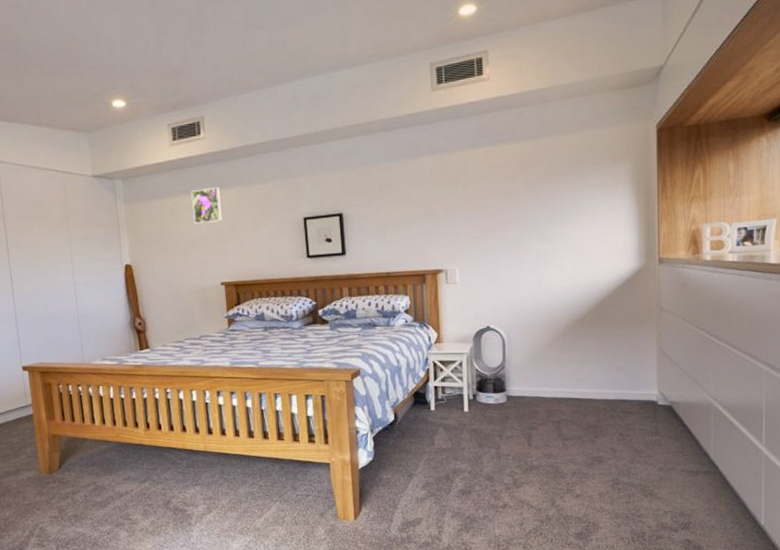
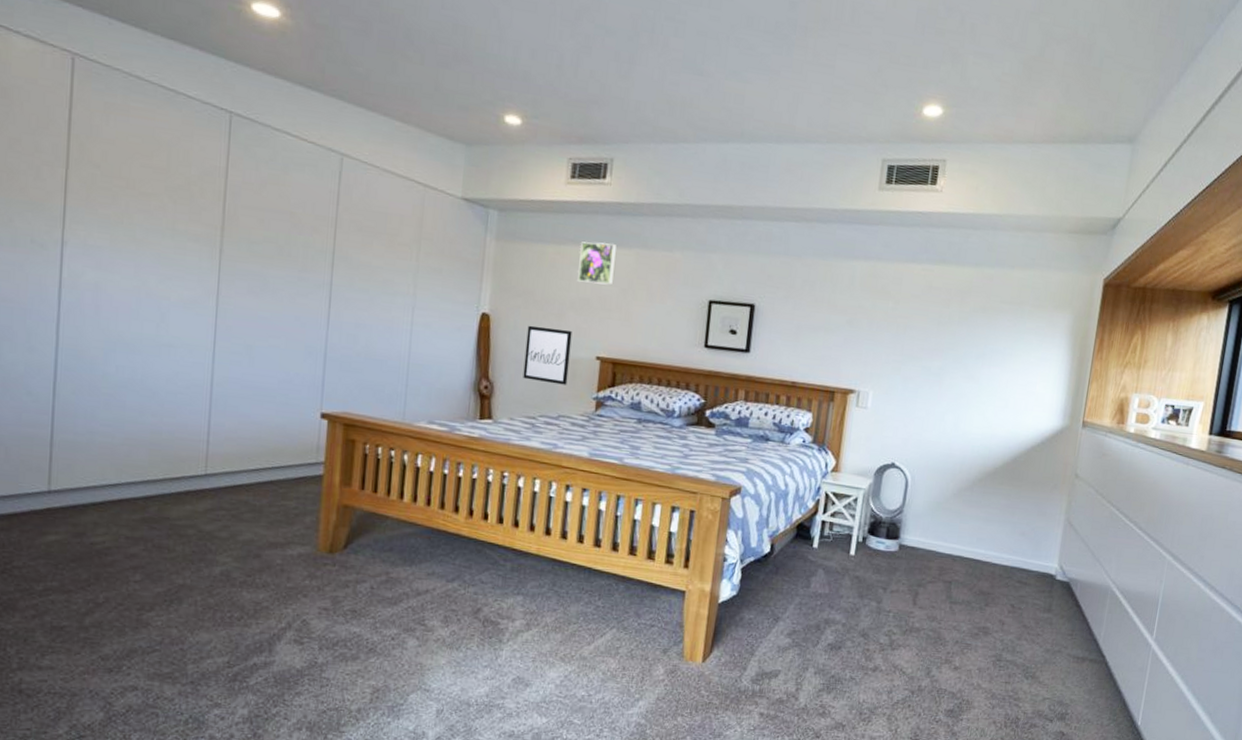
wall art: none [162,265,202,312] -> present [523,325,572,385]

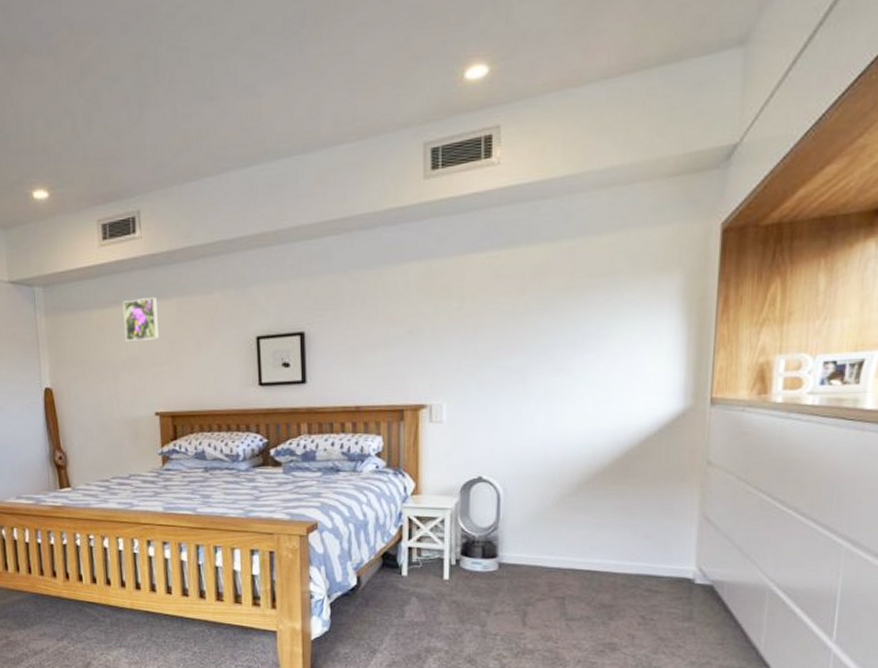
wall art: present [523,325,572,385] -> none [87,391,132,446]

